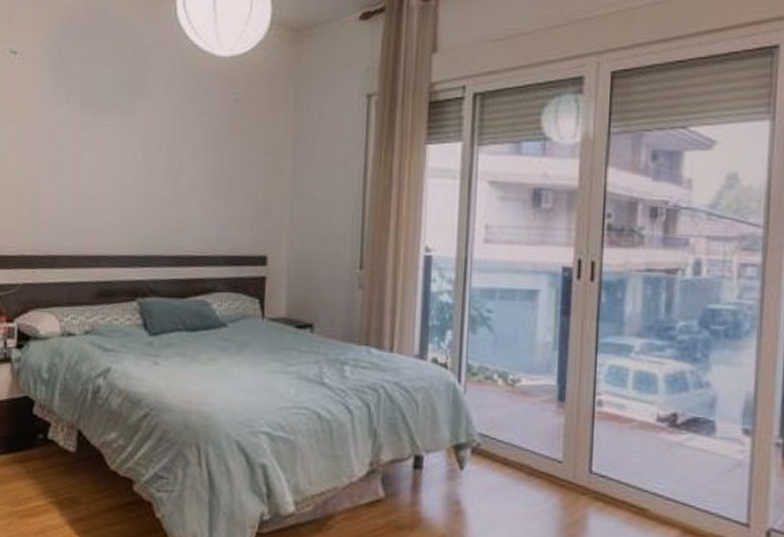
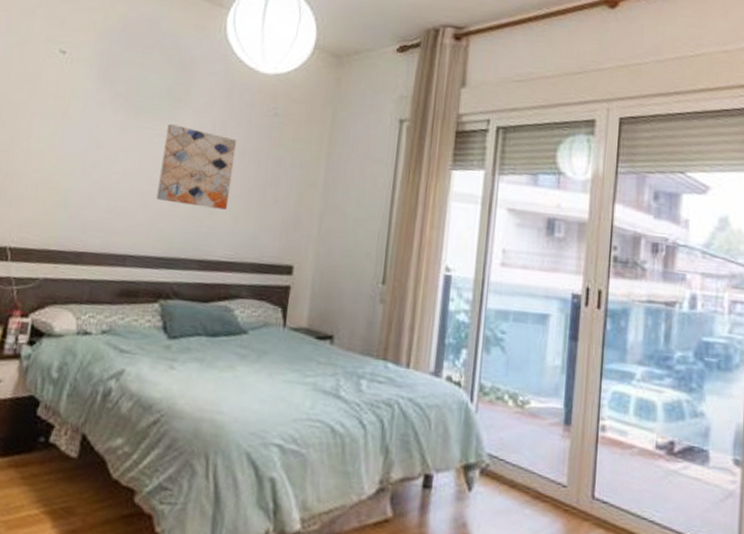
wall art: none [123,119,199,203] -> present [156,124,237,210]

